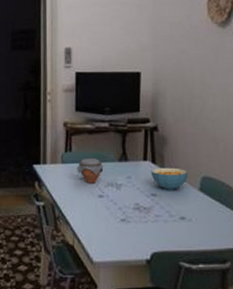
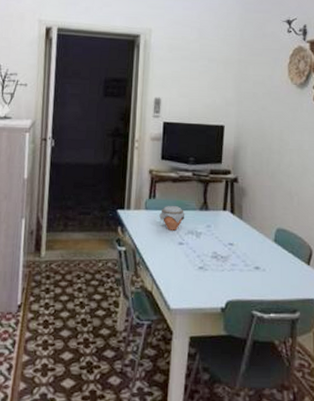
cereal bowl: present [150,167,188,190] -> none [229,218,264,240]

